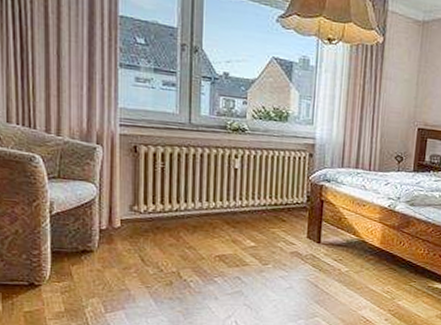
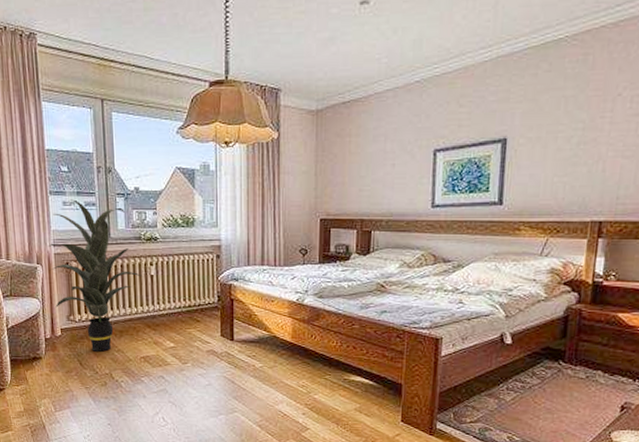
indoor plant: none [112,76,225,248] -> present [48,199,142,352]

